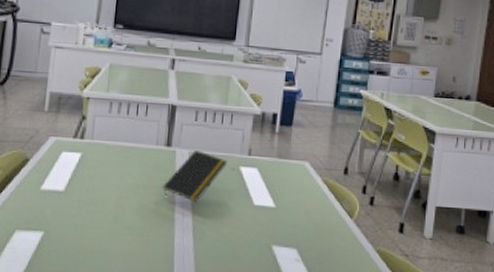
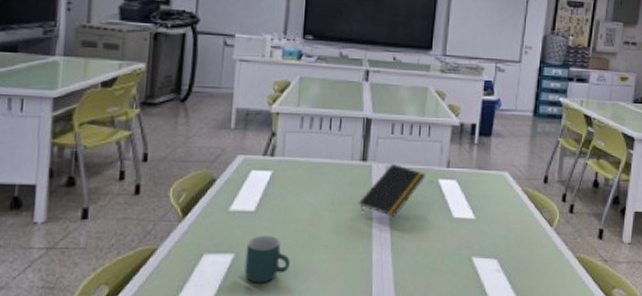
mug: none [52,214,96,262] -> present [244,235,290,283]

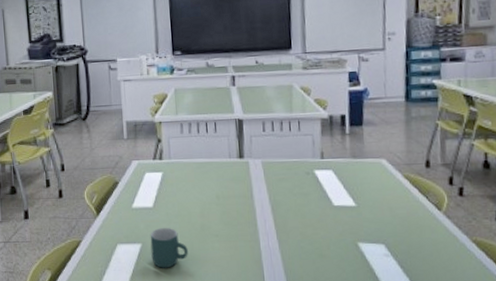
notepad: present [359,164,425,218] -> none [241,159,301,208]

